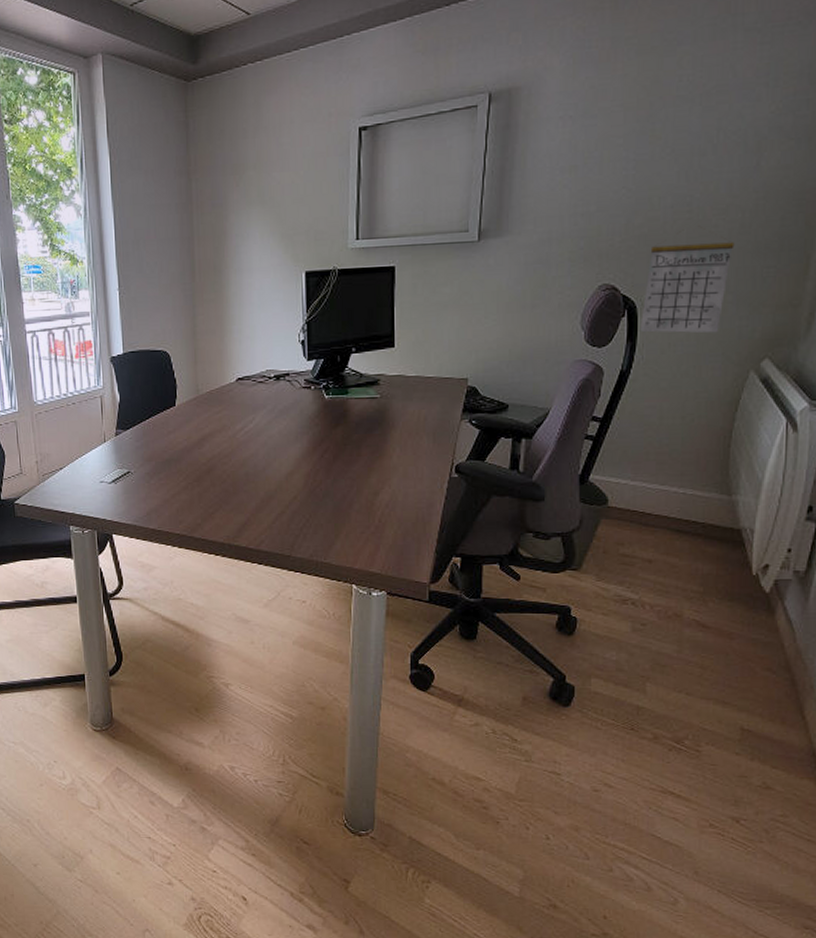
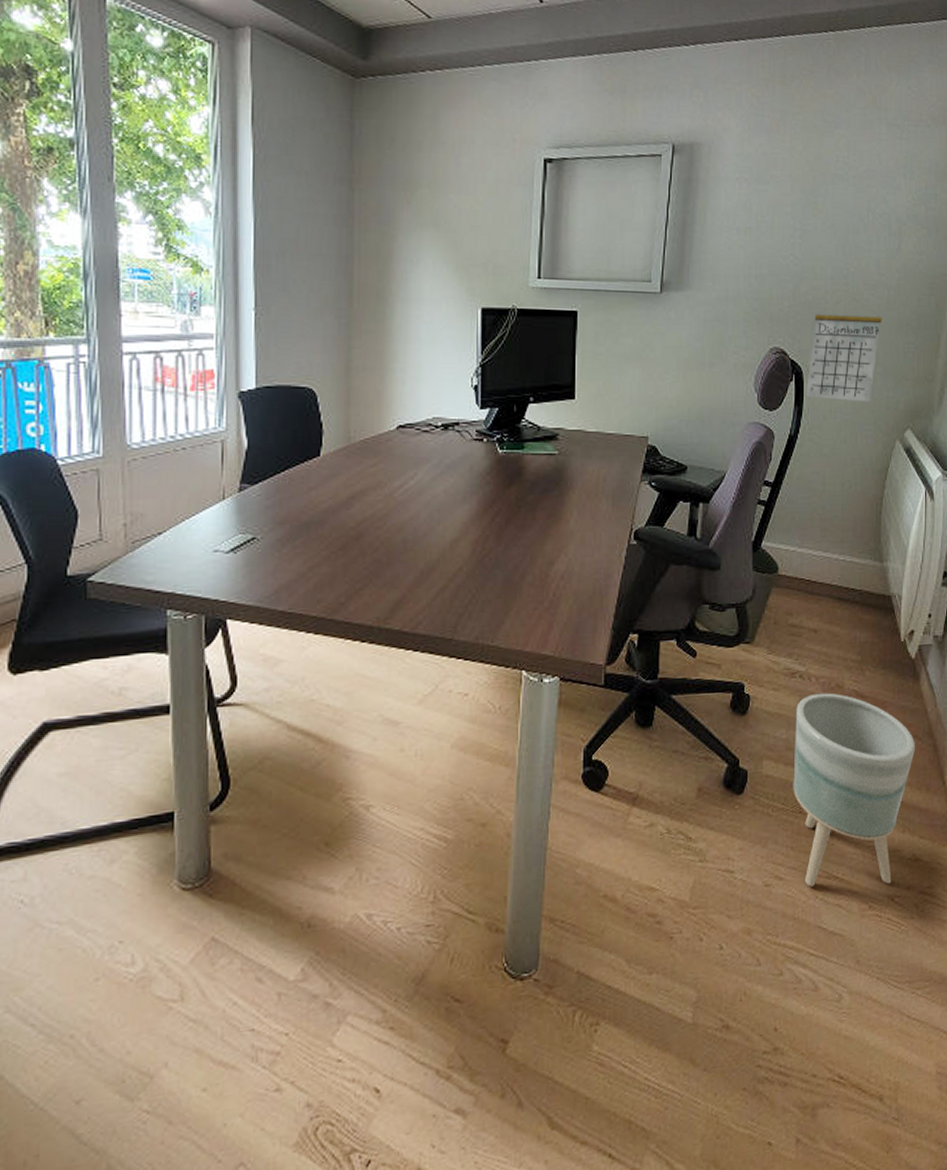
planter: none [624,621,768,807] -> present [793,693,915,887]

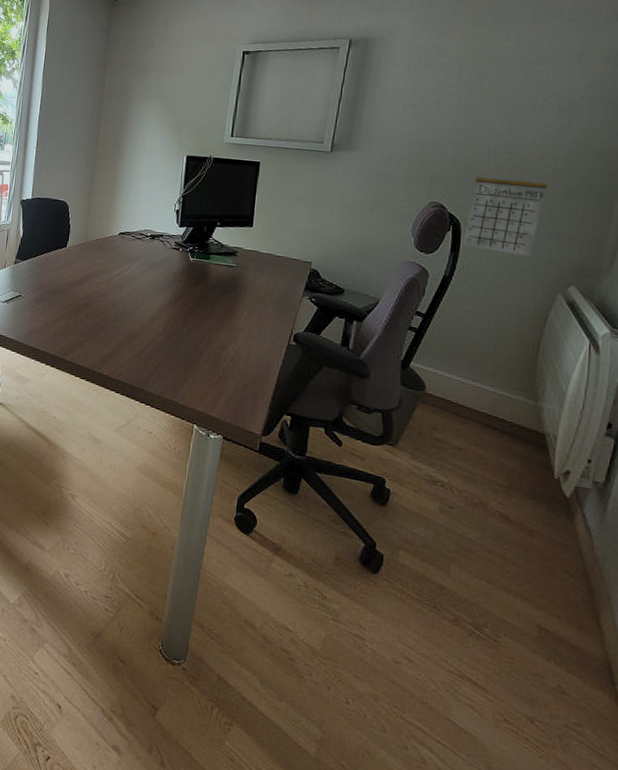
planter: present [793,693,915,887] -> none [428,504,566,706]

